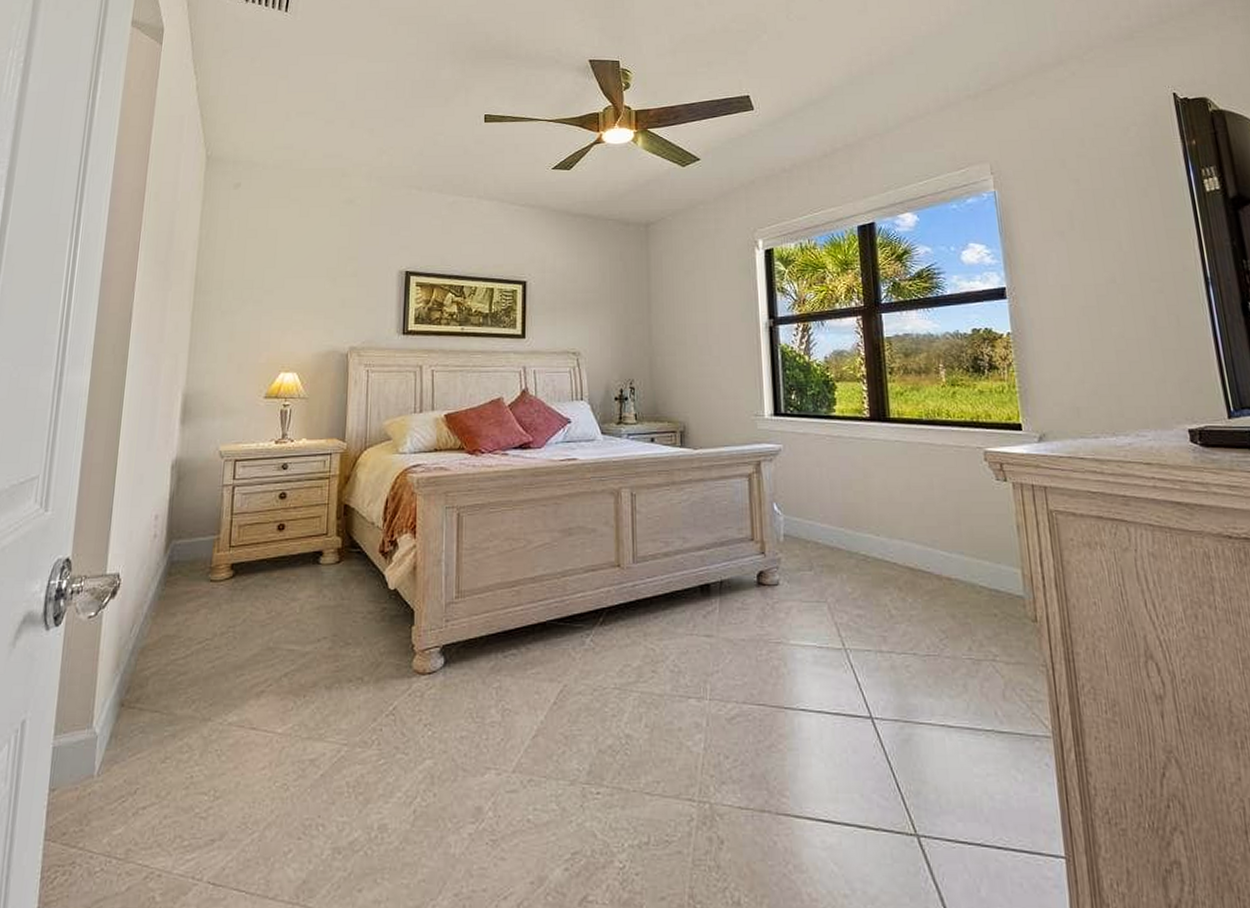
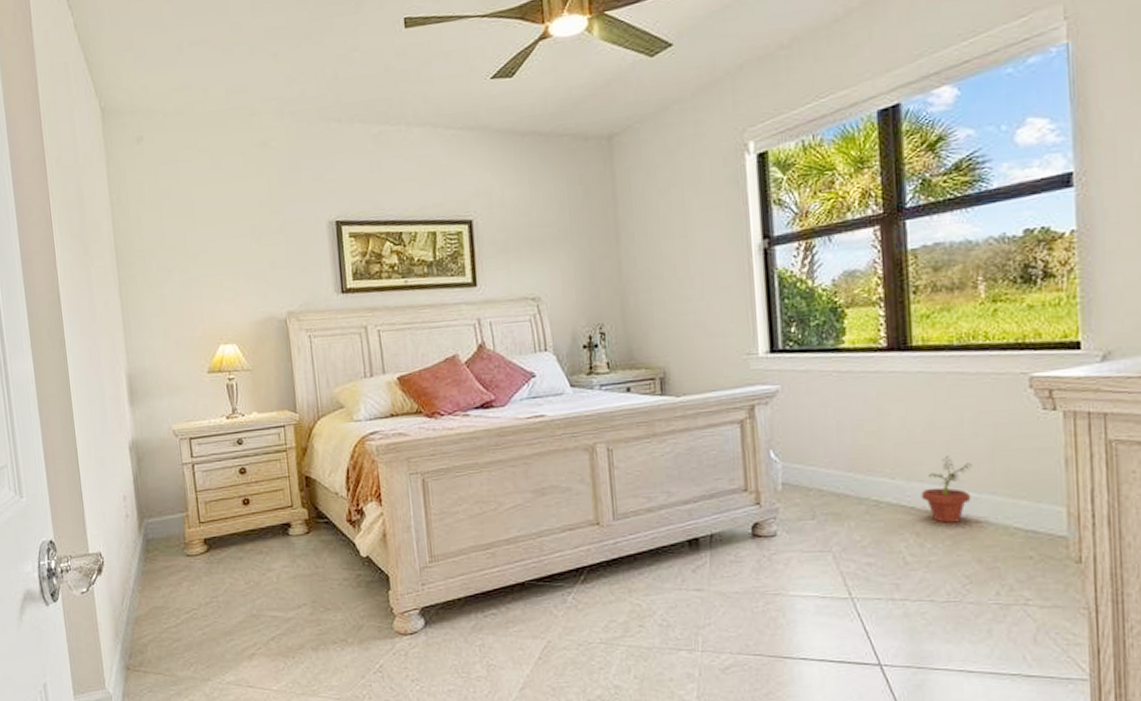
potted plant: none [901,517,944,579] -> present [921,456,972,523]

